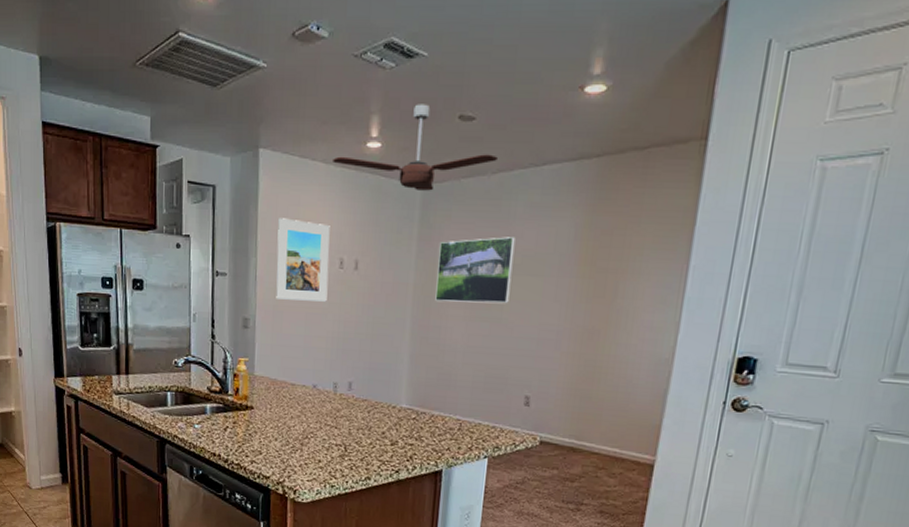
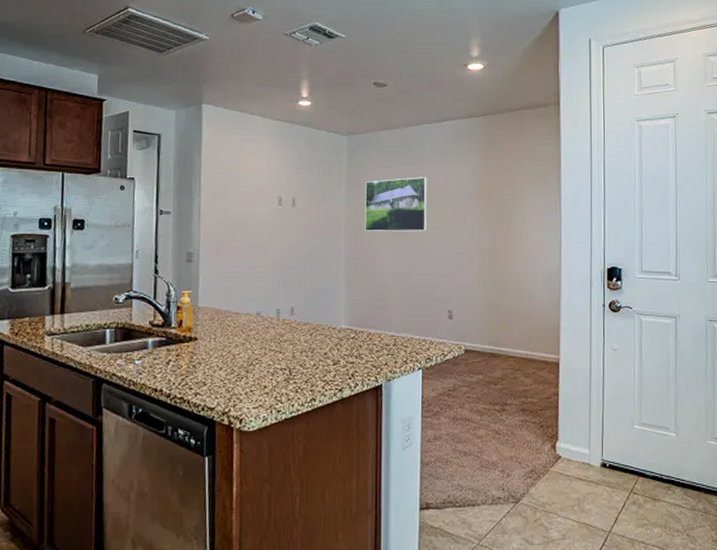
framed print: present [276,218,330,302] -> none [219,162,269,235]
ceiling fan: present [332,104,499,191] -> none [268,73,408,140]

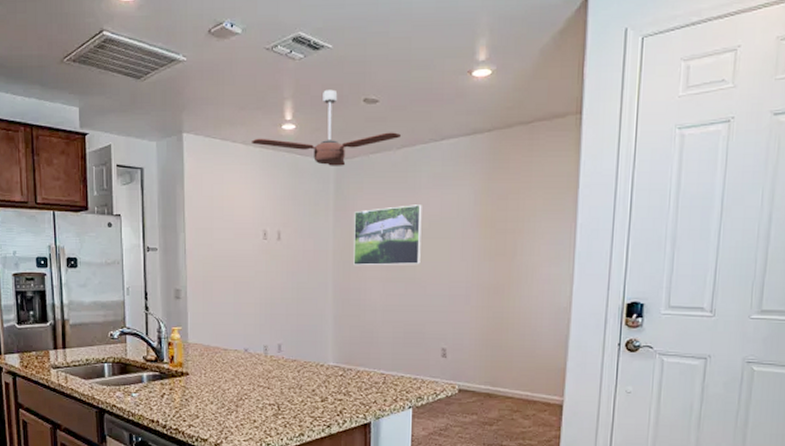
ceiling fan: none [268,73,408,140] -> present [251,89,402,166]

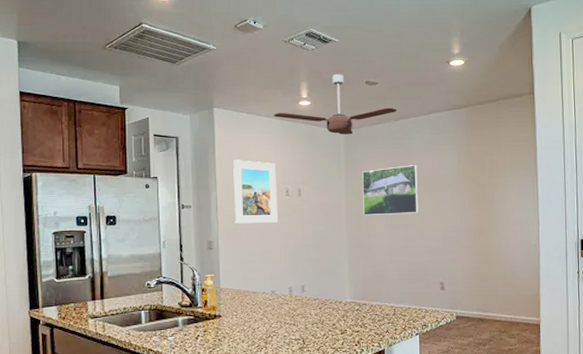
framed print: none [204,195,254,271] -> present [233,160,278,224]

